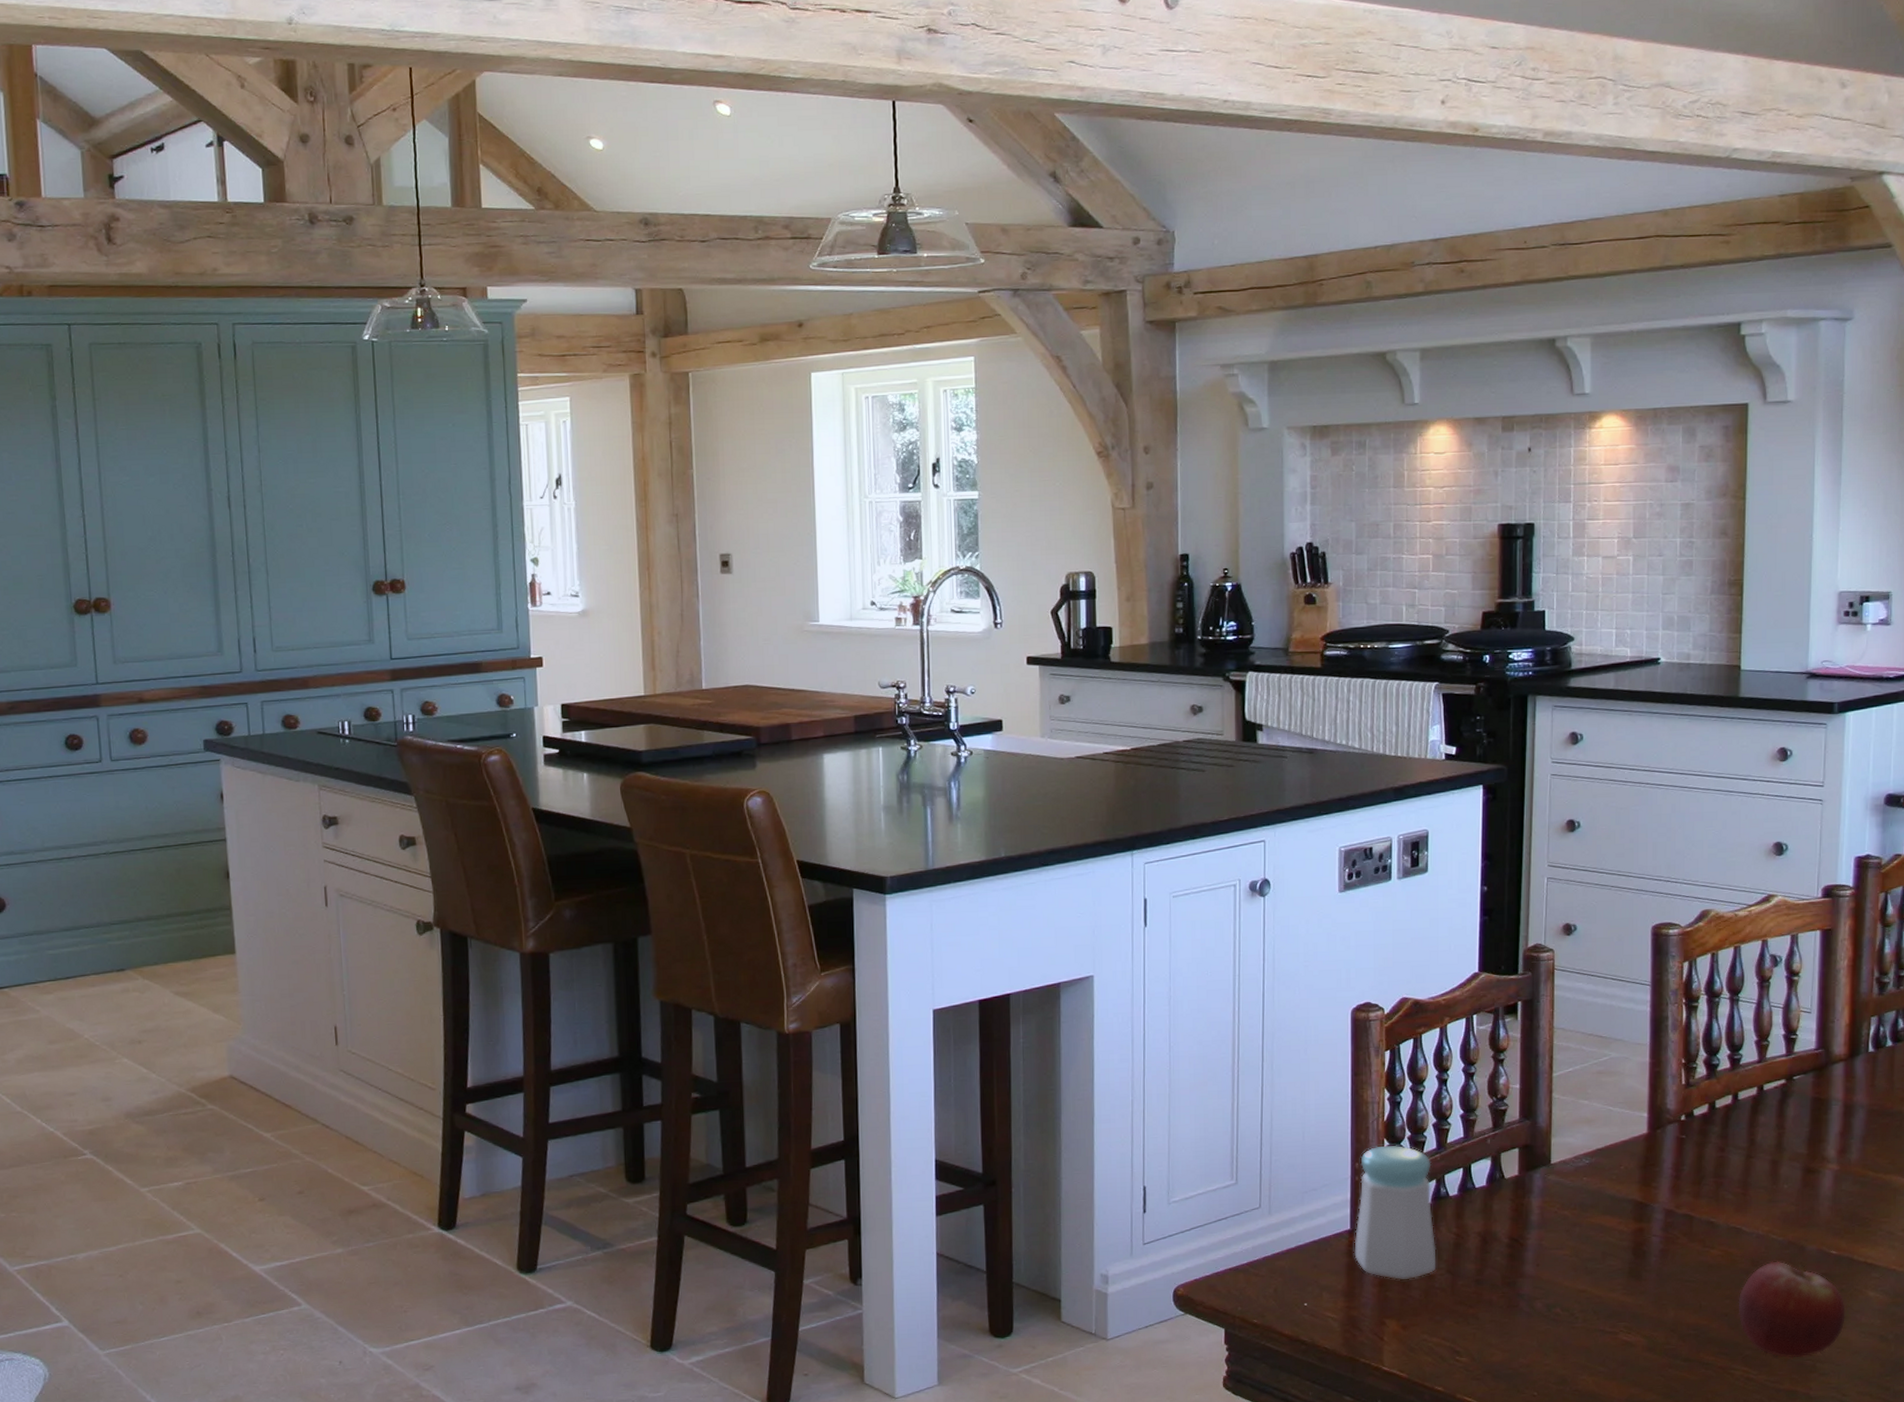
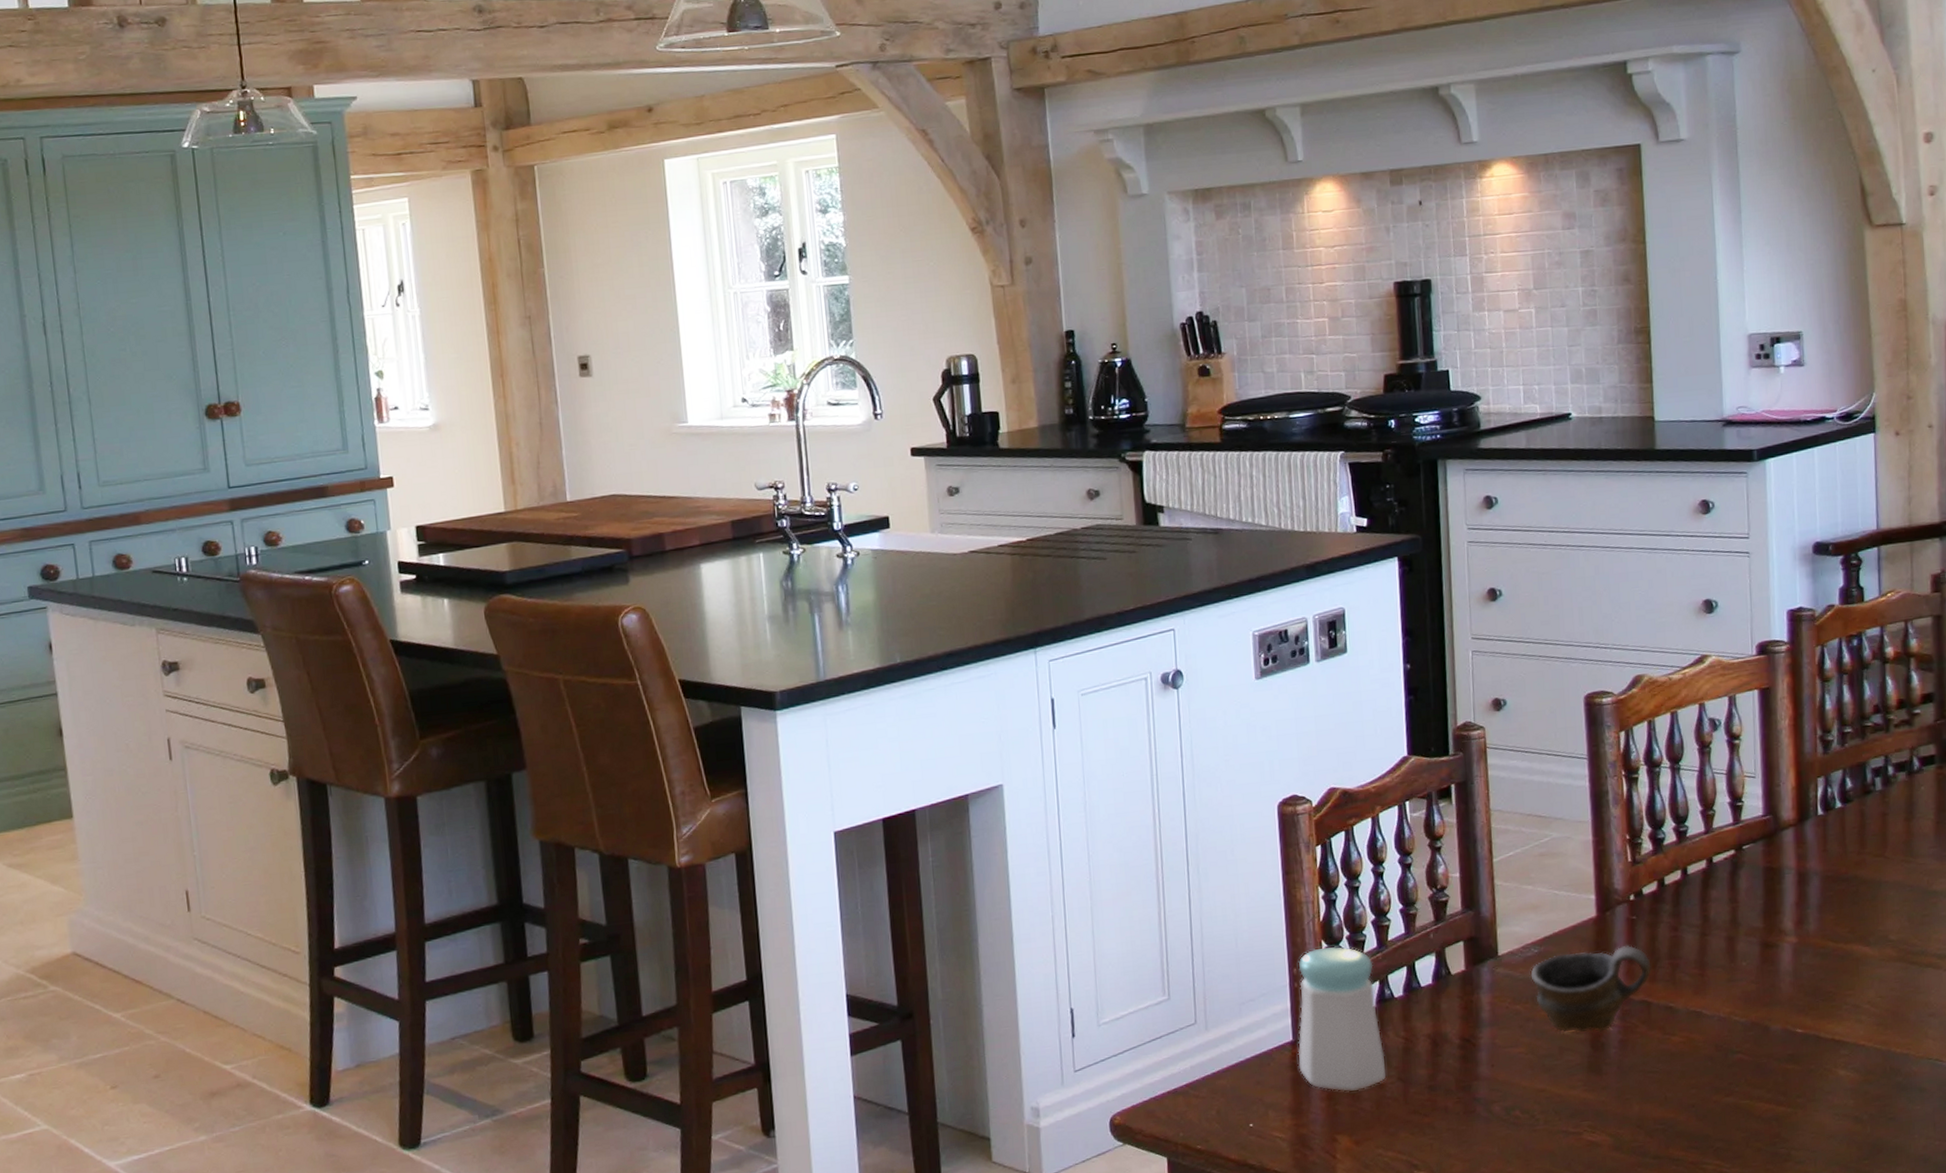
cup: none [1580,1161,1696,1241] -> present [1530,945,1652,1032]
fruit: present [1738,1261,1846,1358] -> none [1704,1044,1817,1148]

